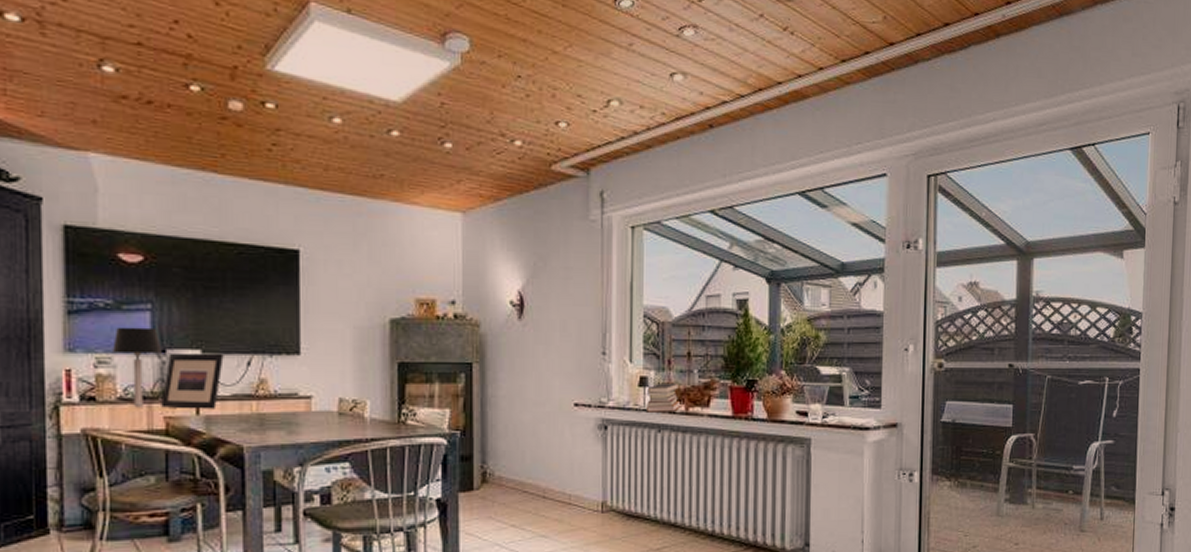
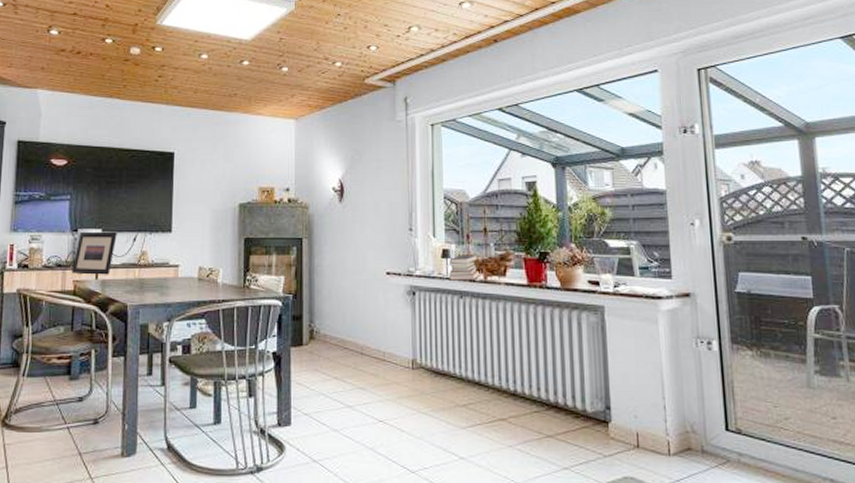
table lamp: present [113,327,162,406] -> none [42,212,75,272]

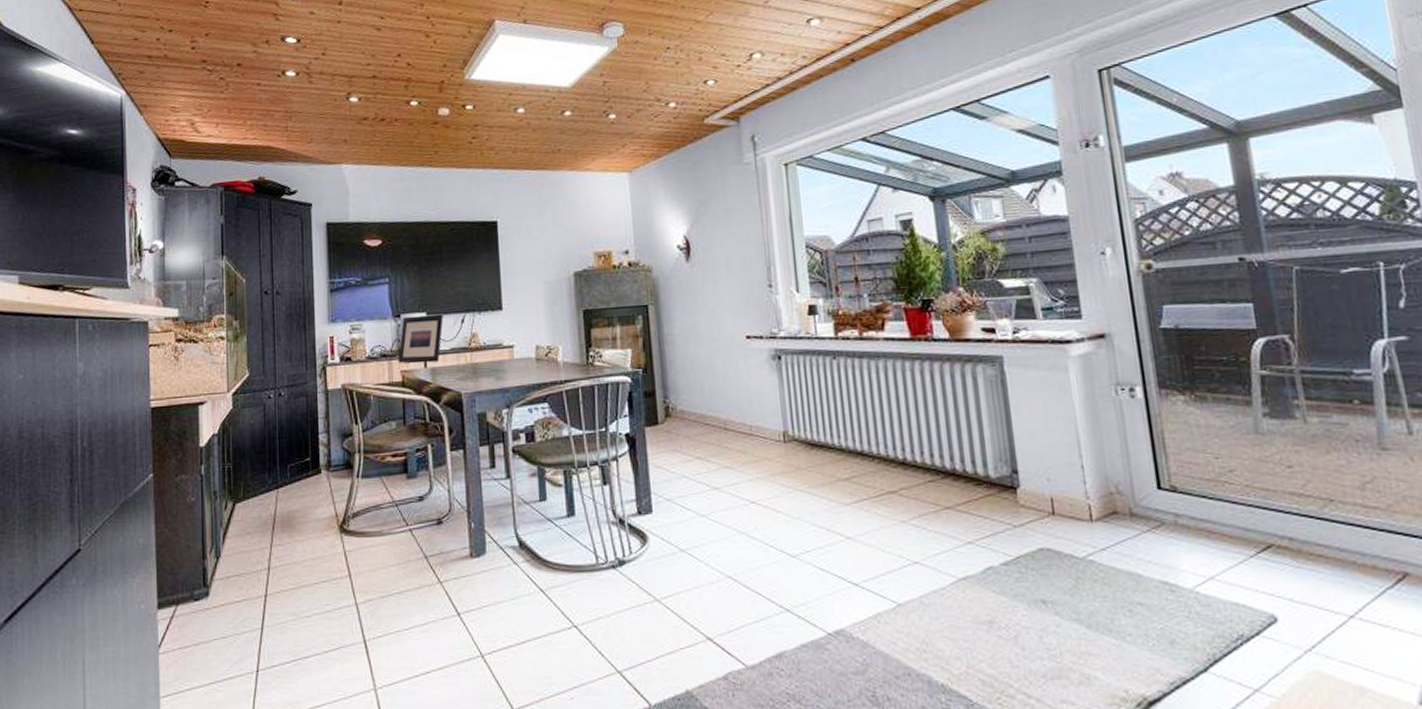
books: present [449,254,481,281] -> none [817,308,856,340]

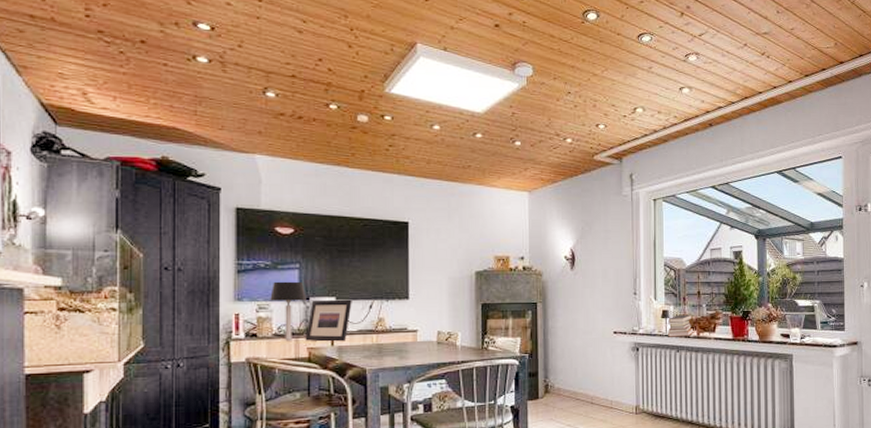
table lamp: none [362,297,398,363] -> present [270,281,307,340]
books: none [817,308,856,340] -> present [668,314,695,337]

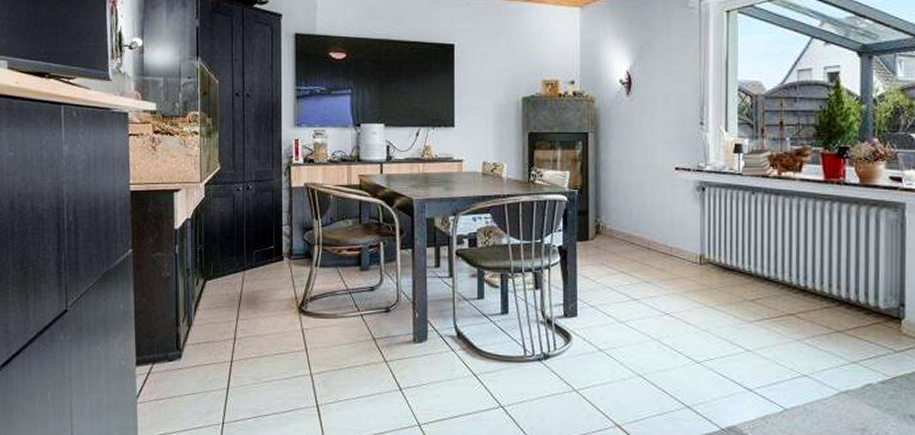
table lamp: present [270,281,307,340] -> none [325,107,358,167]
picture frame: present [305,299,352,342] -> none [357,126,400,170]

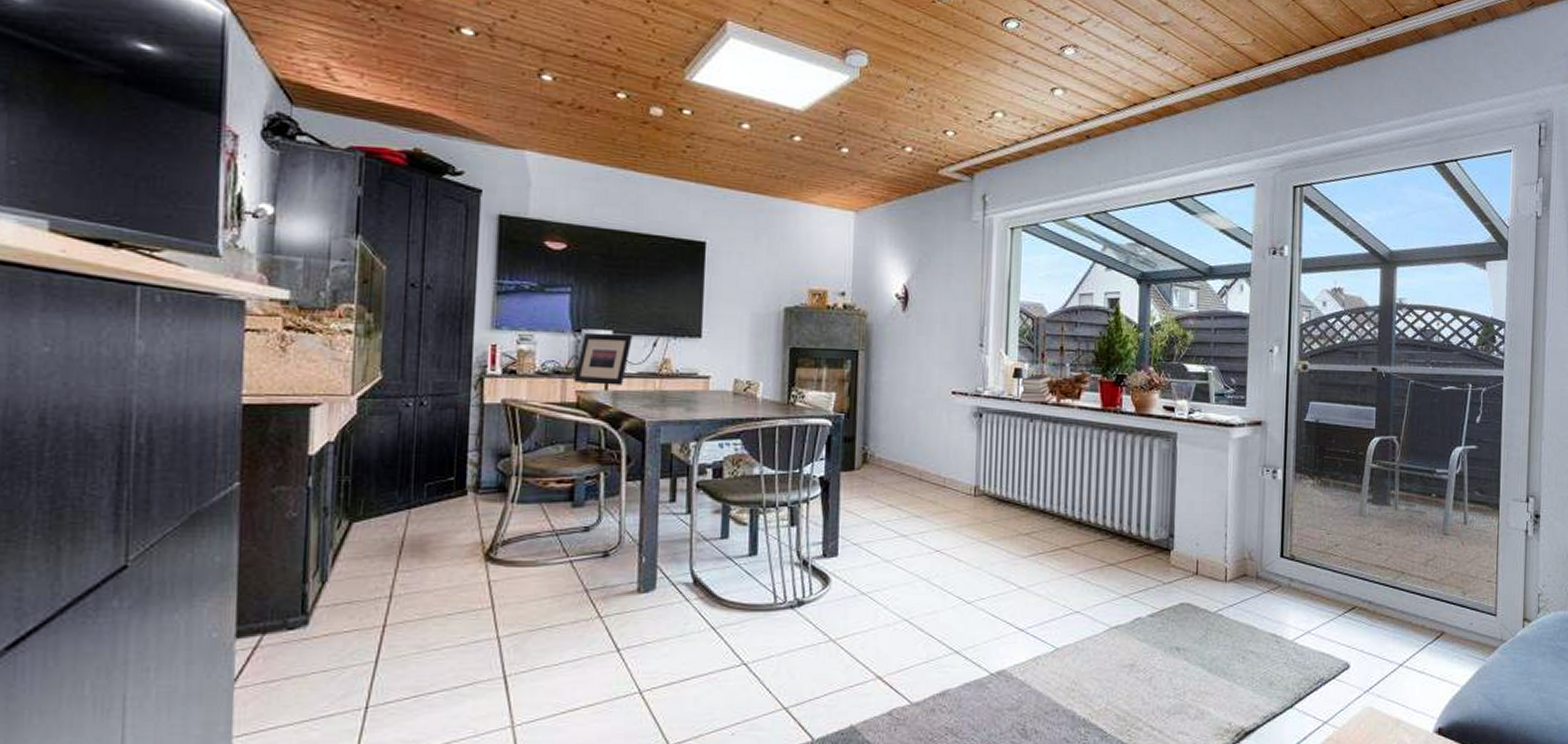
picture frame: none [357,126,400,170] -> present [574,332,633,386]

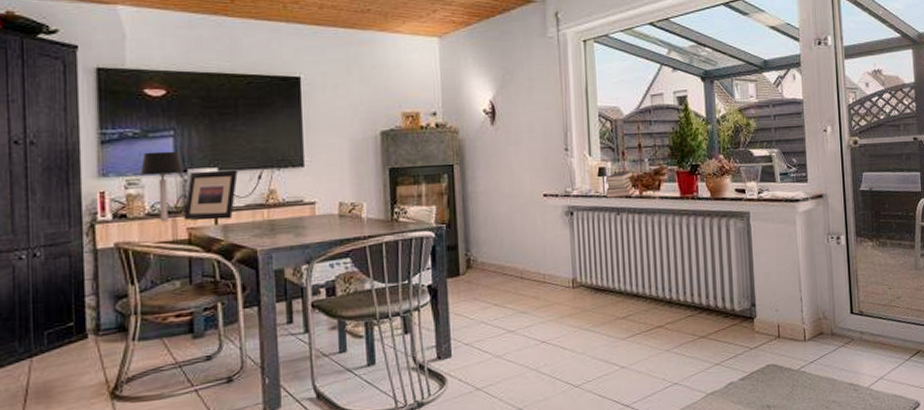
table lamp: none [534,307,578,380] -> present [141,151,184,220]

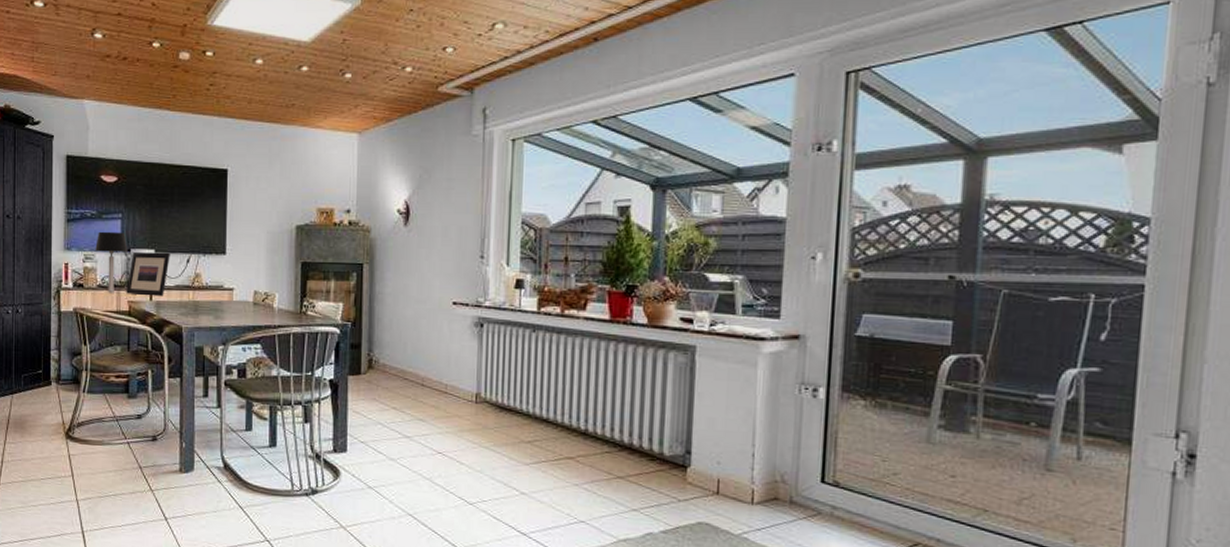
books: present [605,170,637,198] -> none [522,285,559,314]

